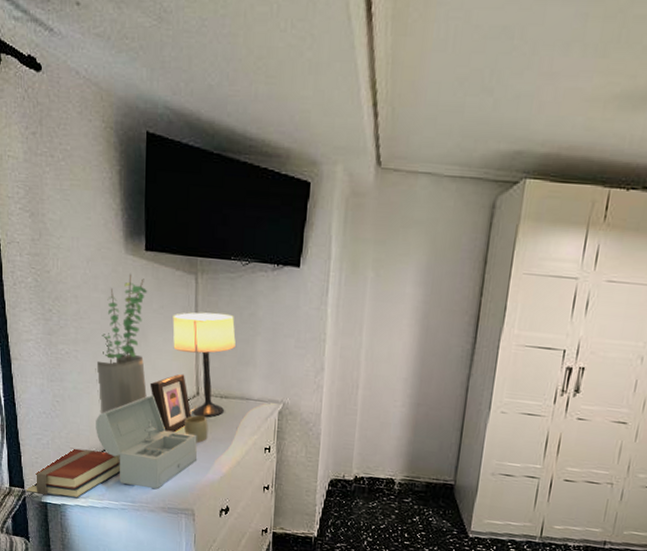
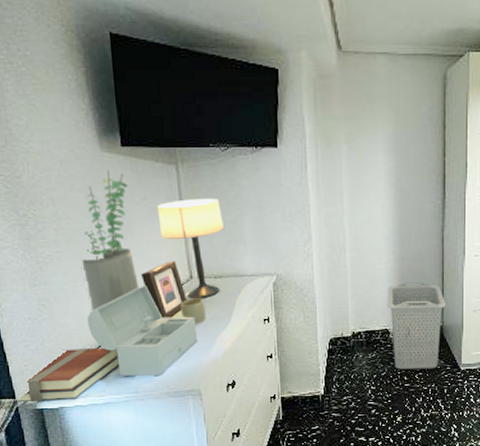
laundry basket: none [396,430,462,531] -> present [387,281,446,370]

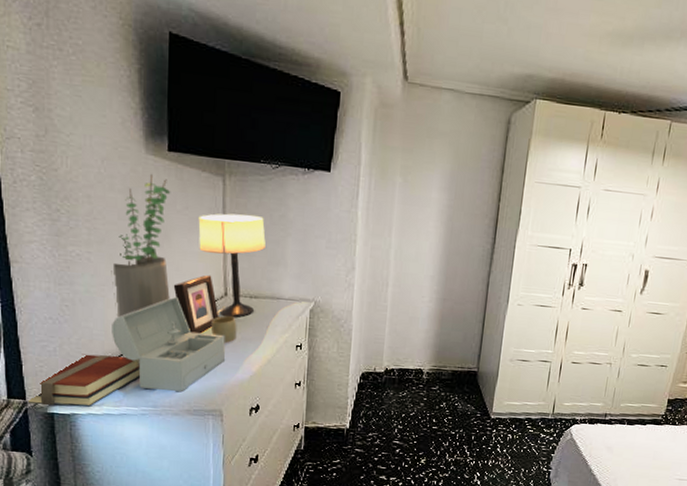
laundry basket: present [387,281,446,370] -> none [424,323,484,414]

